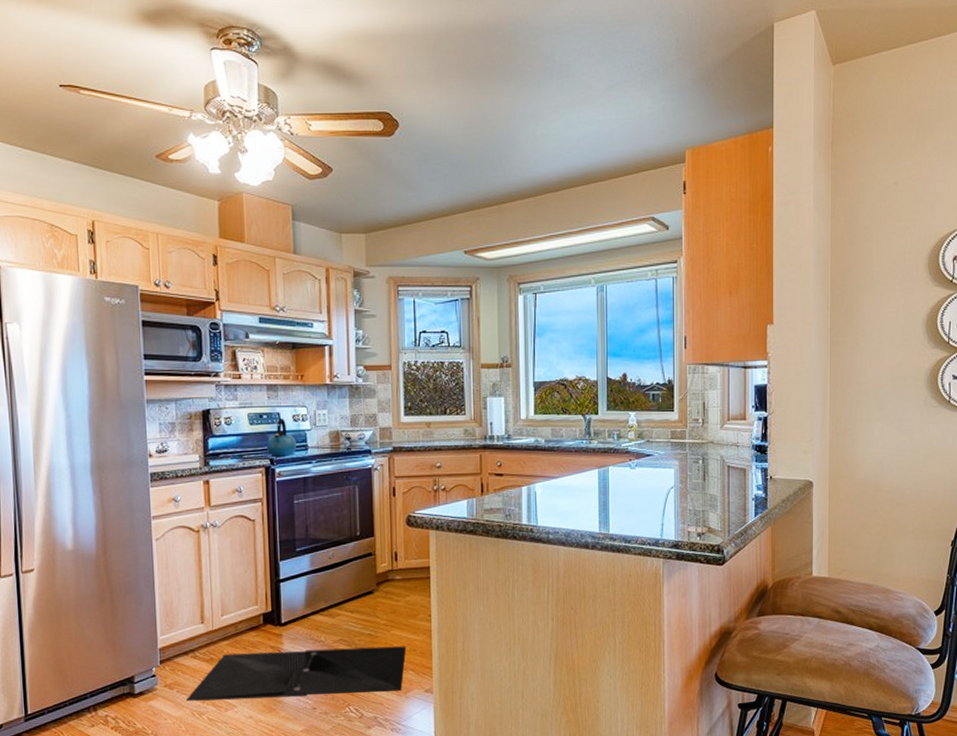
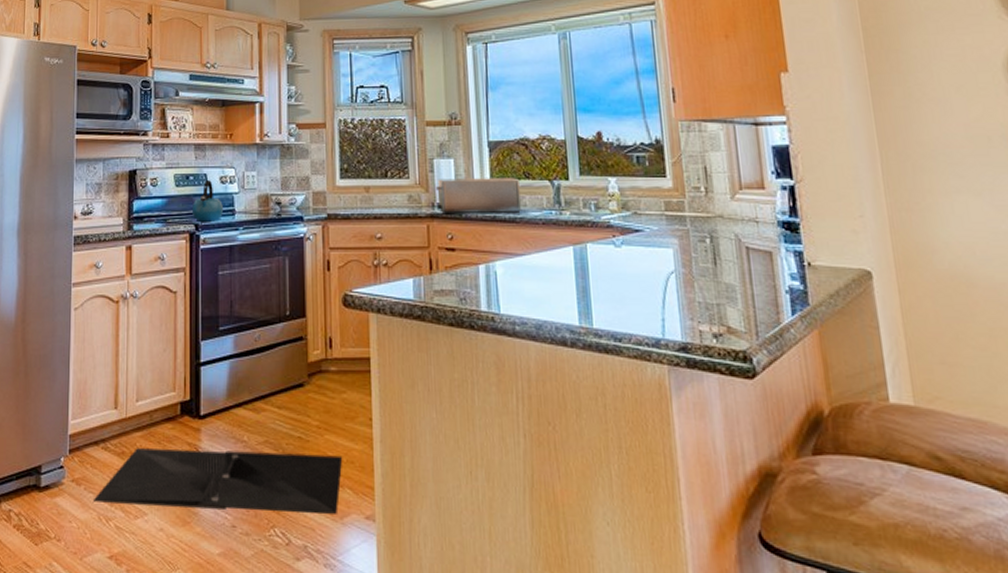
toaster: none [488,413,558,445] -> present [435,178,521,215]

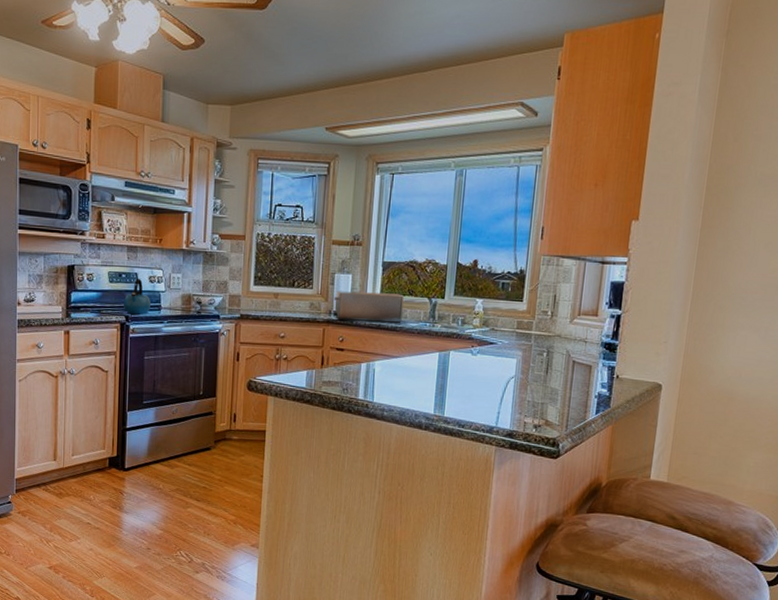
door mat: present [94,448,343,514] -> none [37,490,238,542]

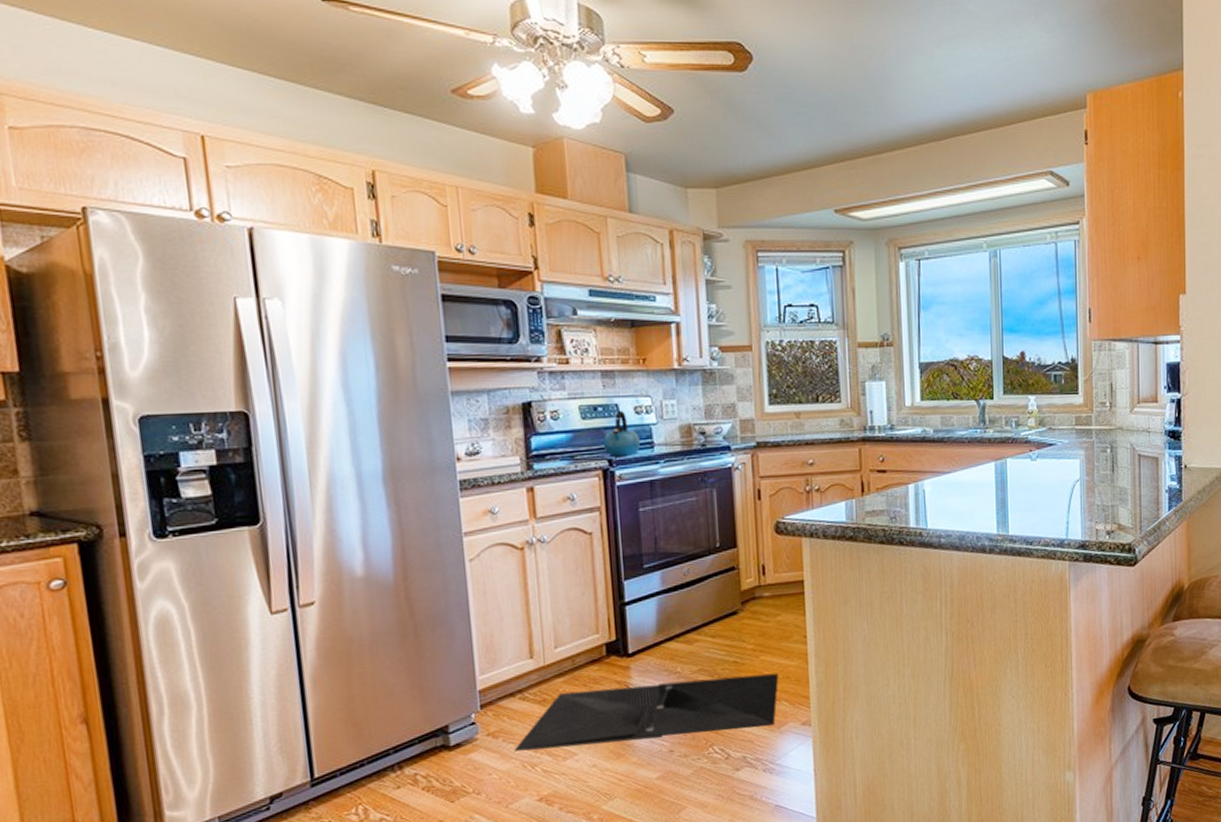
door mat: none [37,490,238,542] -> present [515,673,779,751]
toaster: present [334,291,404,324] -> none [867,399,949,438]

